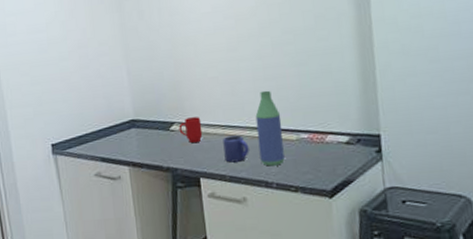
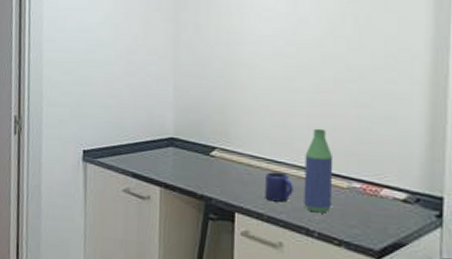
mug: present [179,117,203,144] -> none [220,145,245,174]

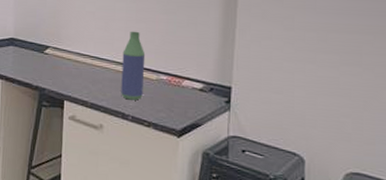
mug: present [265,172,293,202] -> none [89,66,113,92]

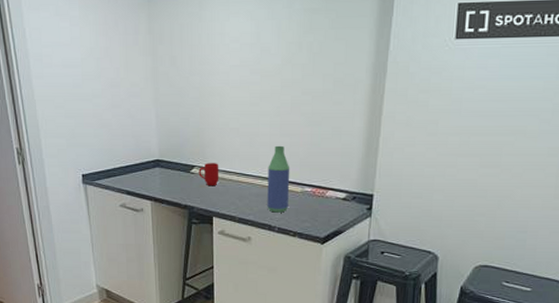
mug: none [52,44,74,69] -> present [199,163,219,186]

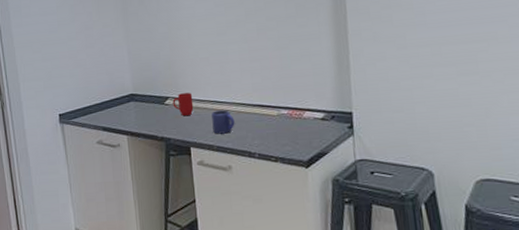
mug: none [236,183,259,206] -> present [211,110,235,134]
bottle: present [267,145,290,213] -> none [241,70,266,138]

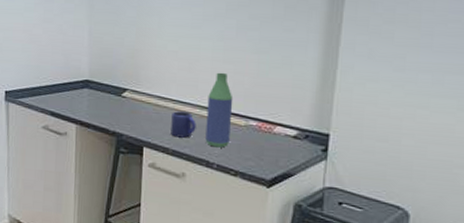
mug: present [172,93,194,116] -> none [130,87,154,113]
bottle: none [241,70,266,138] -> present [205,72,234,148]

